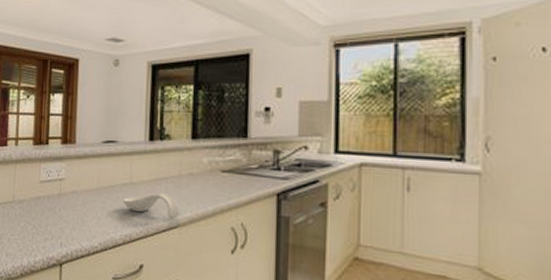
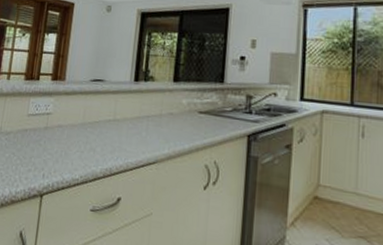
spoon rest: present [123,192,179,219] -> none [106,129,158,155]

